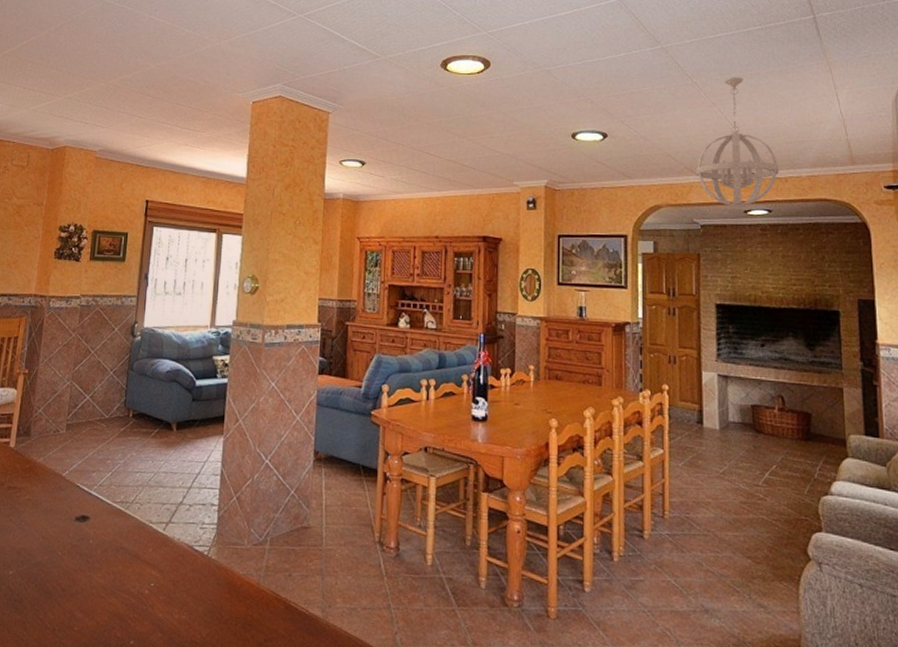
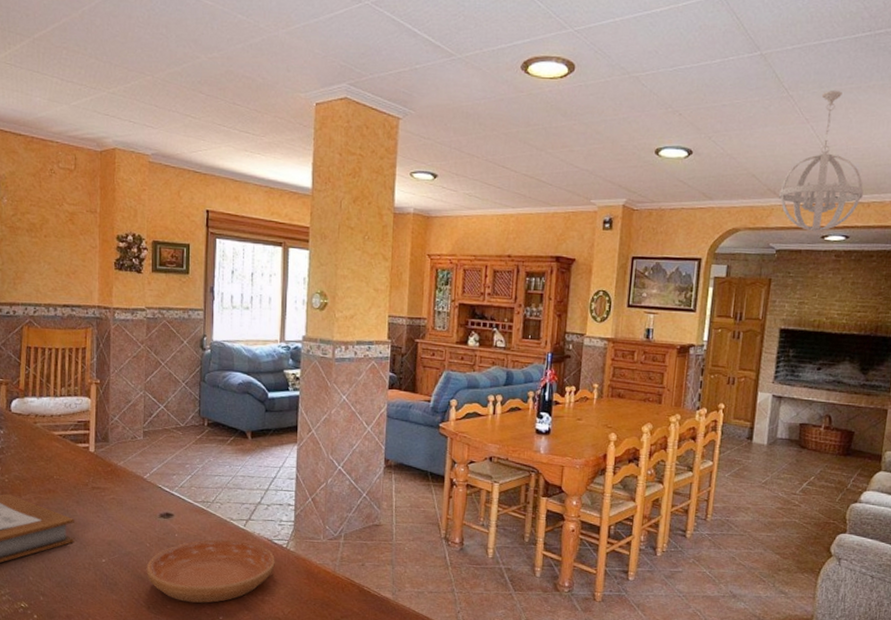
saucer: none [55,545,195,624] -> present [146,539,275,603]

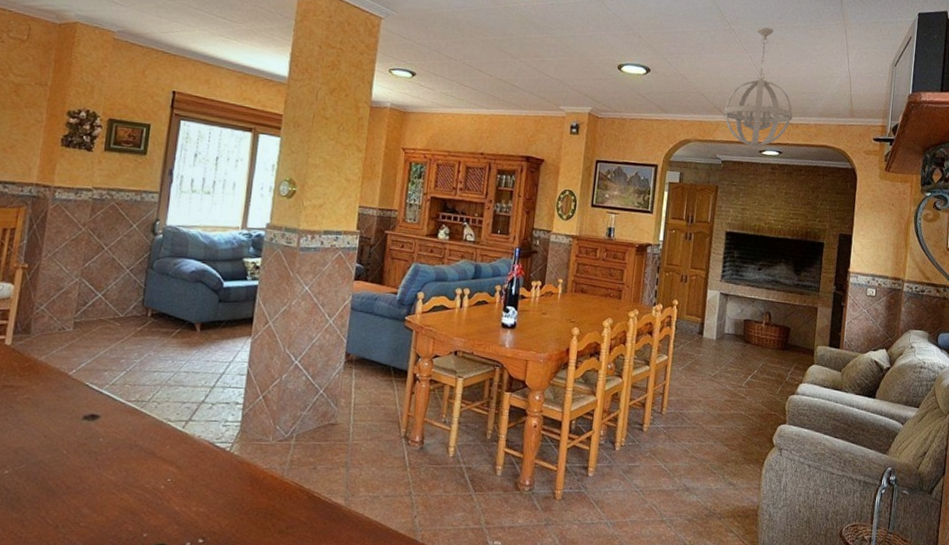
saucer: present [146,539,275,603] -> none [58,443,216,518]

